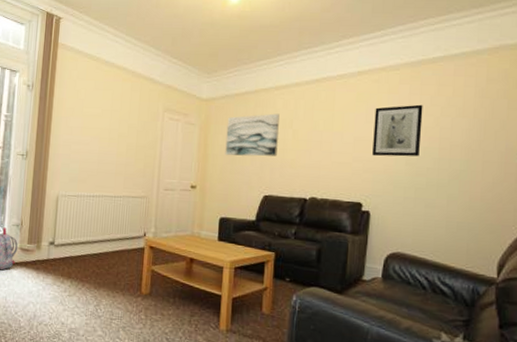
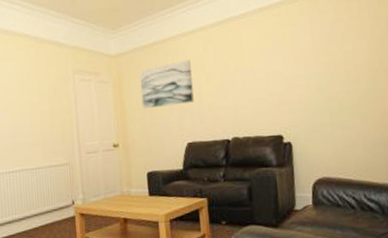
wall art: present [372,104,423,157] -> none [280,32,328,88]

